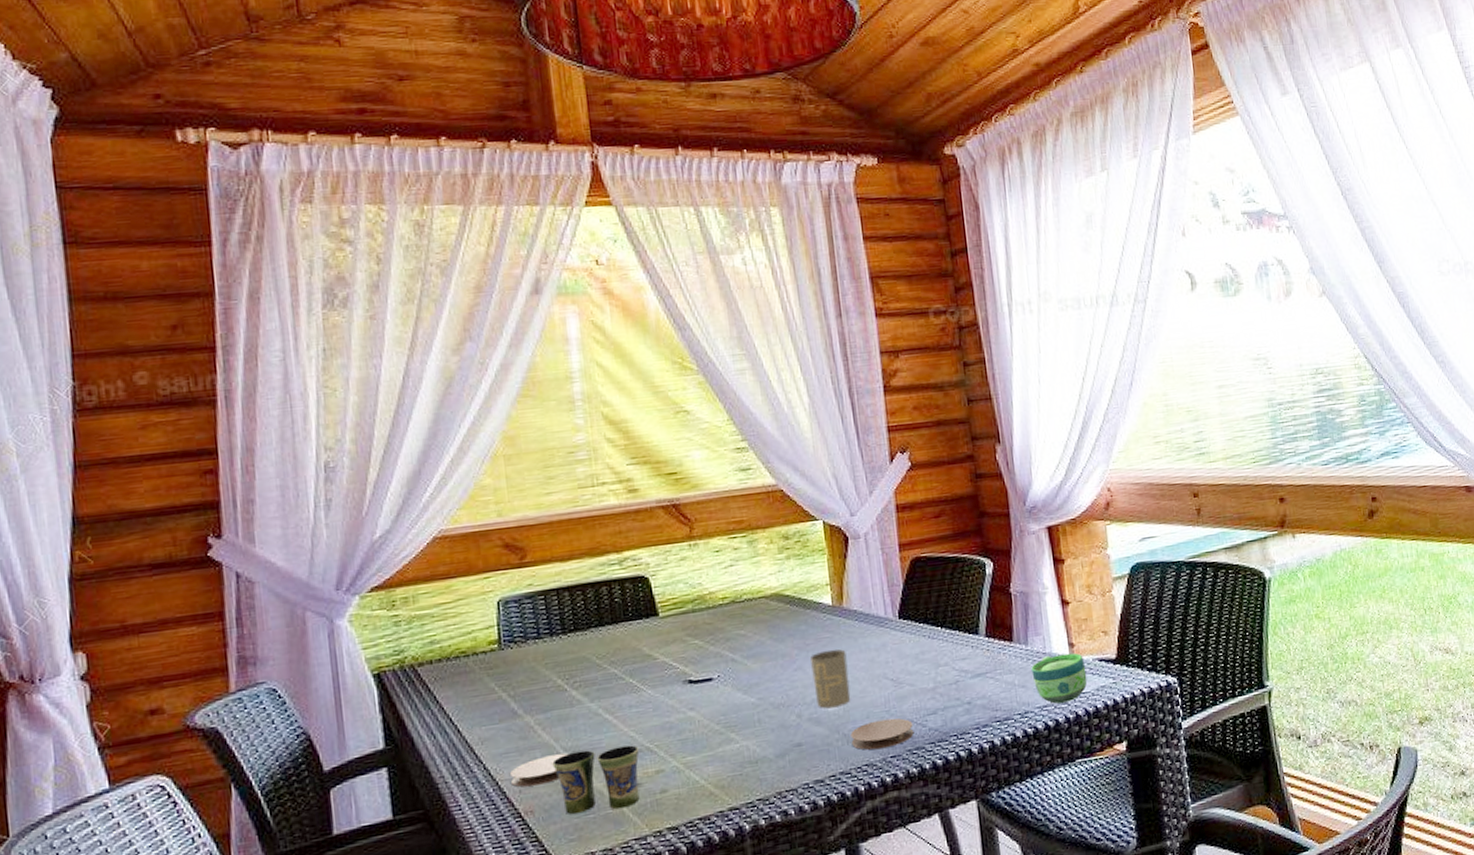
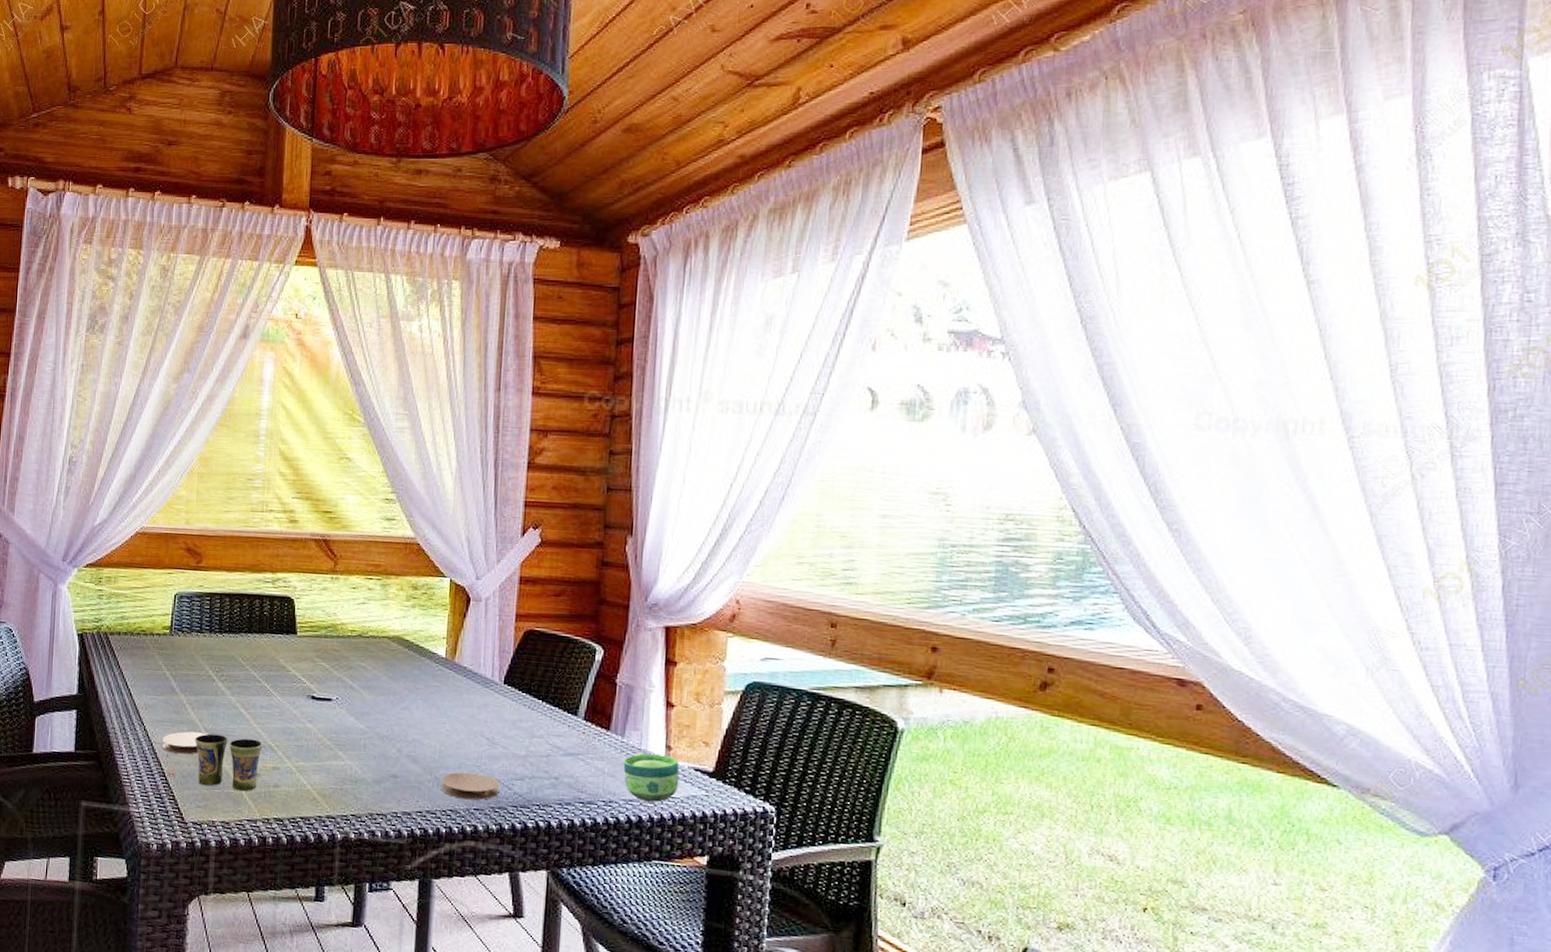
bottle: present [810,649,851,709] -> none [416,697,450,752]

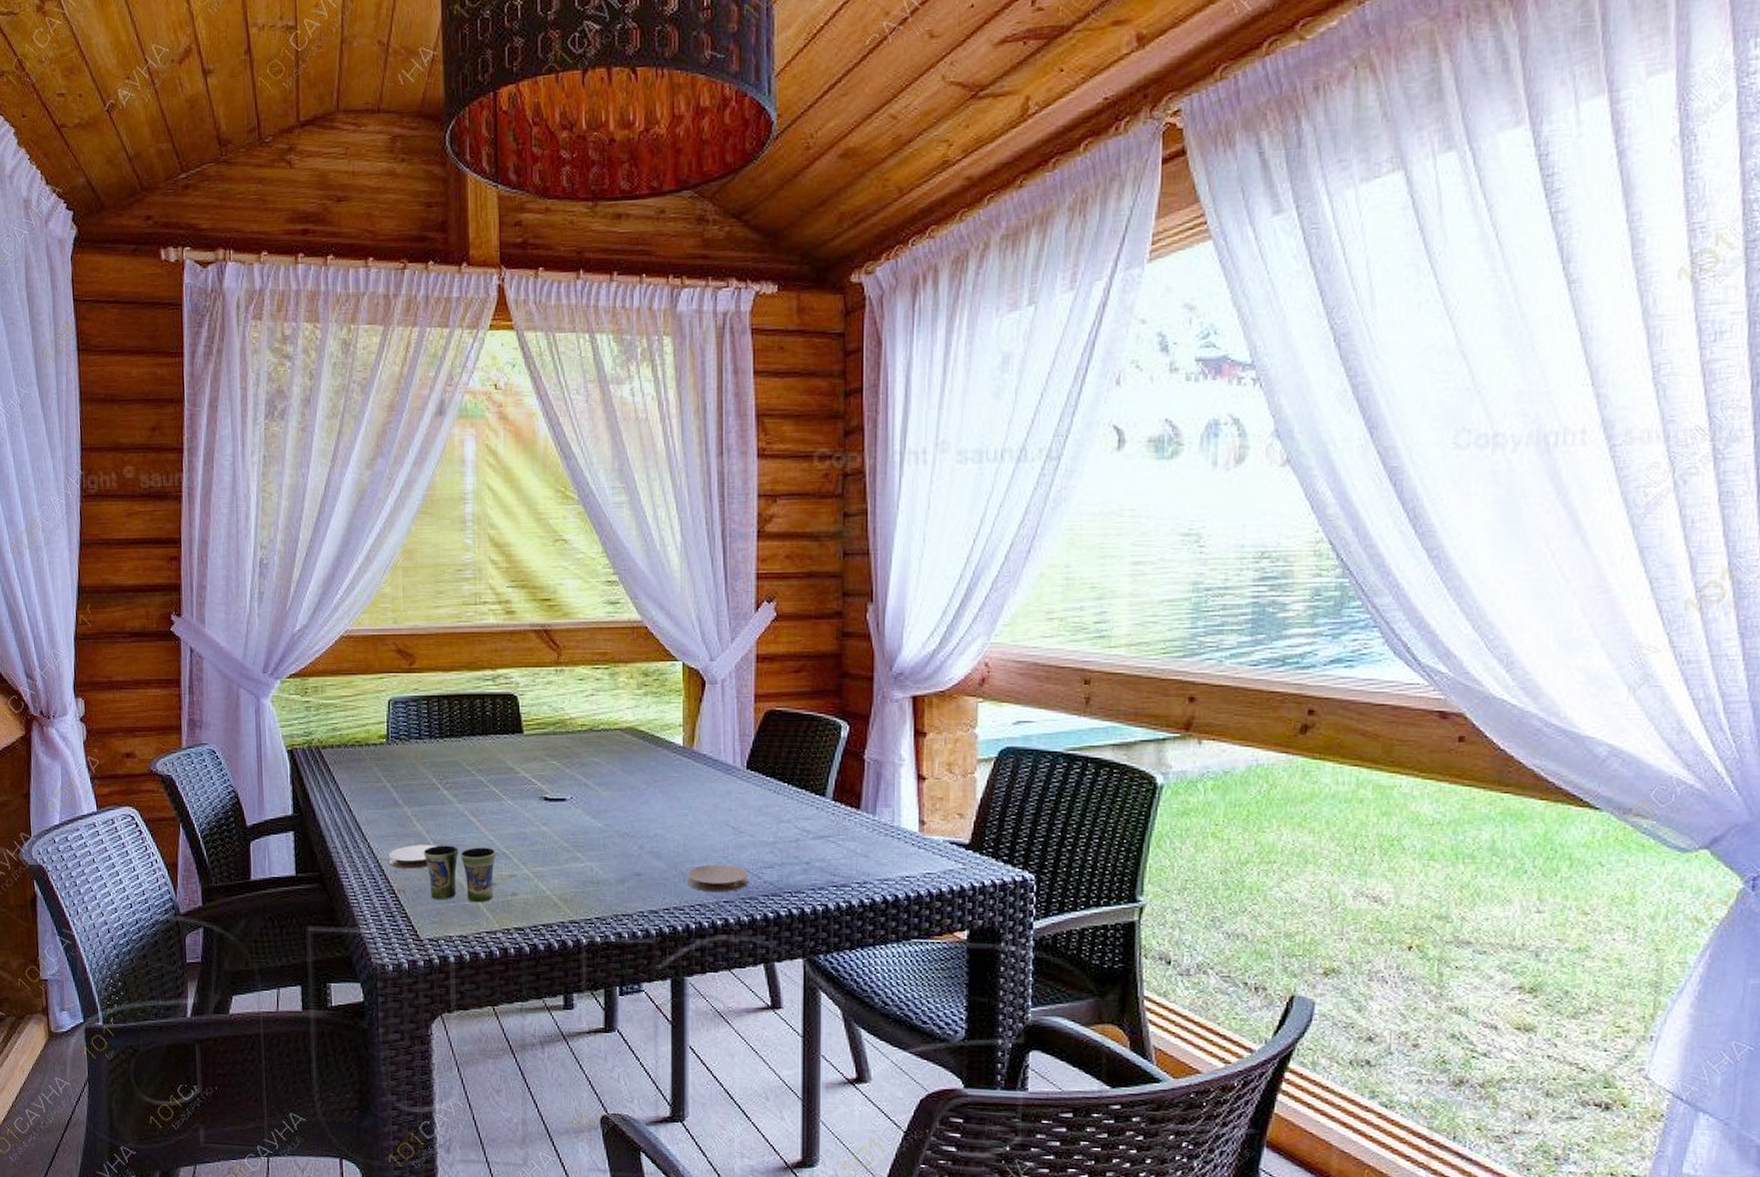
cup: present [623,752,680,803] -> none [876,830,935,880]

